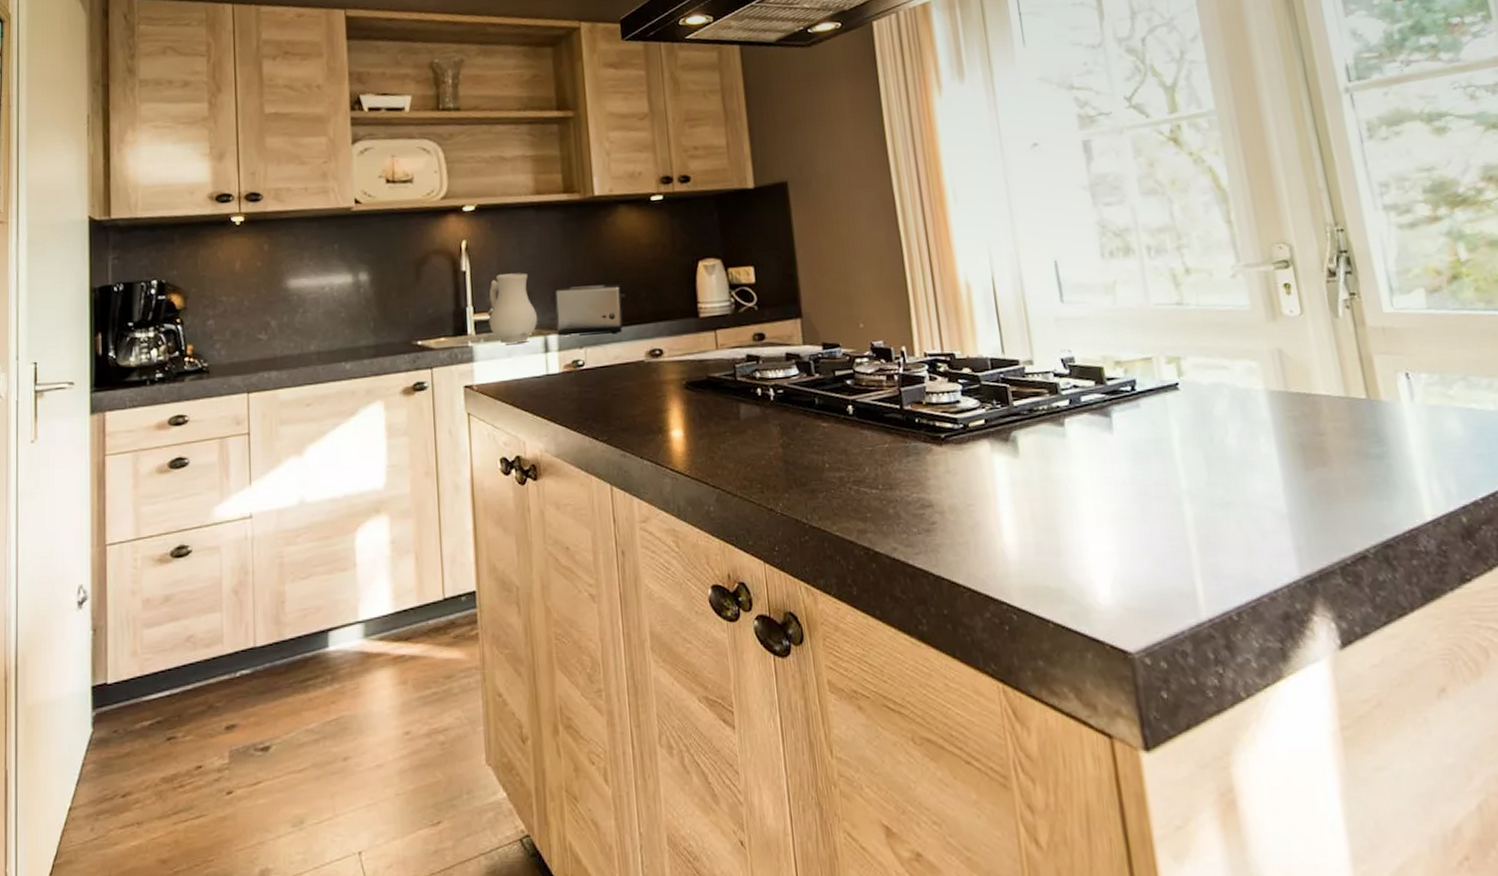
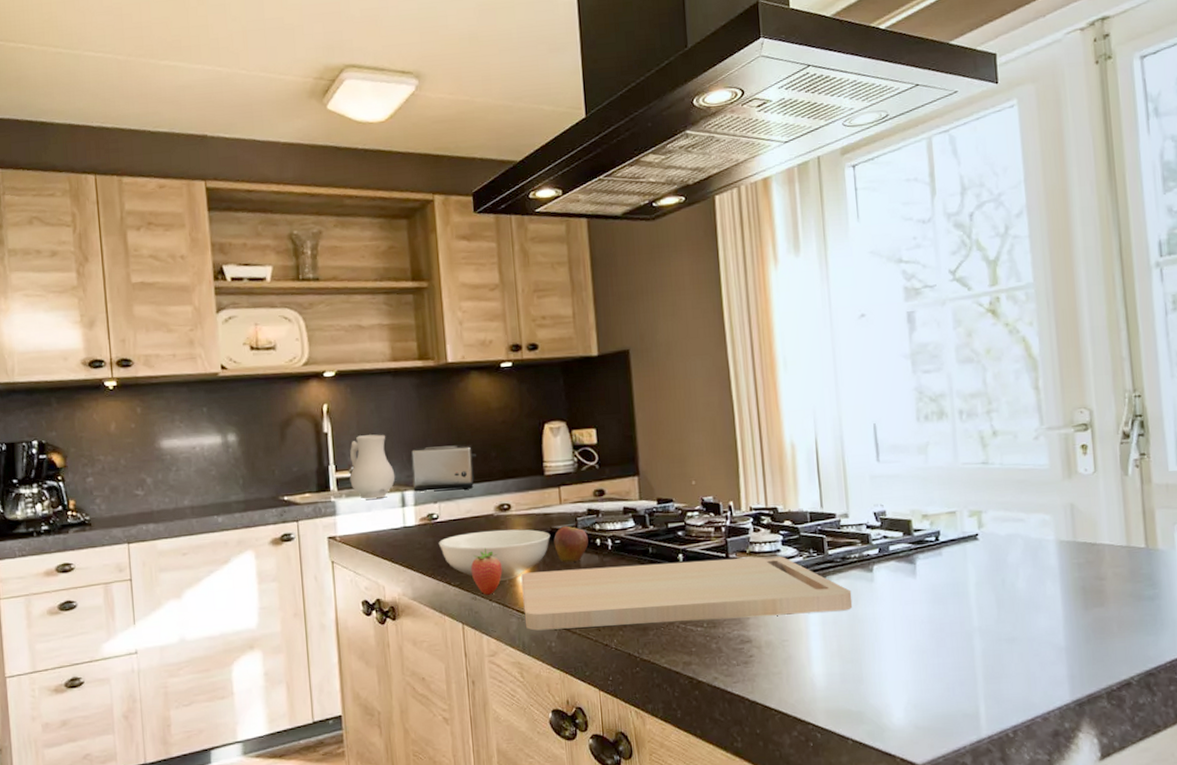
bowl: none [584,377,707,435] -> present [438,529,551,581]
fruit: none [619,398,655,453] -> present [470,547,503,596]
cutting board: none [675,407,1045,493] -> present [521,556,853,631]
fruit: none [710,367,748,415] -> present [553,520,588,563]

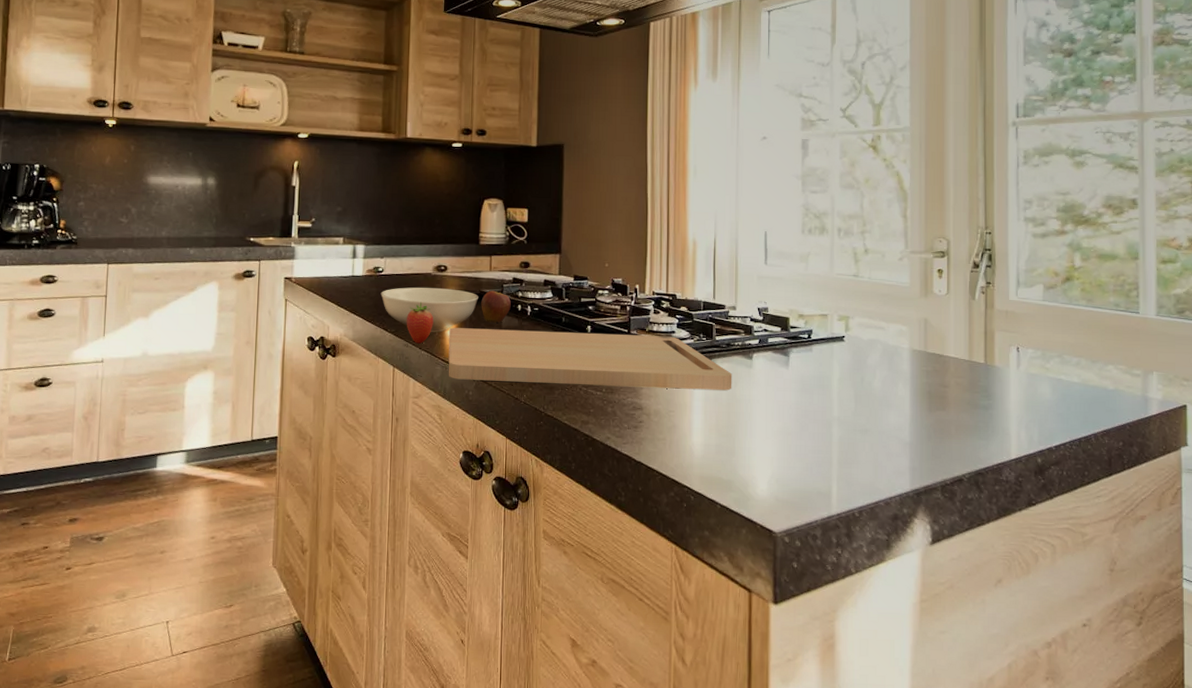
ceramic pitcher: present [350,434,396,500] -> none [310,192,350,249]
toaster: present [410,444,476,492] -> none [364,207,422,249]

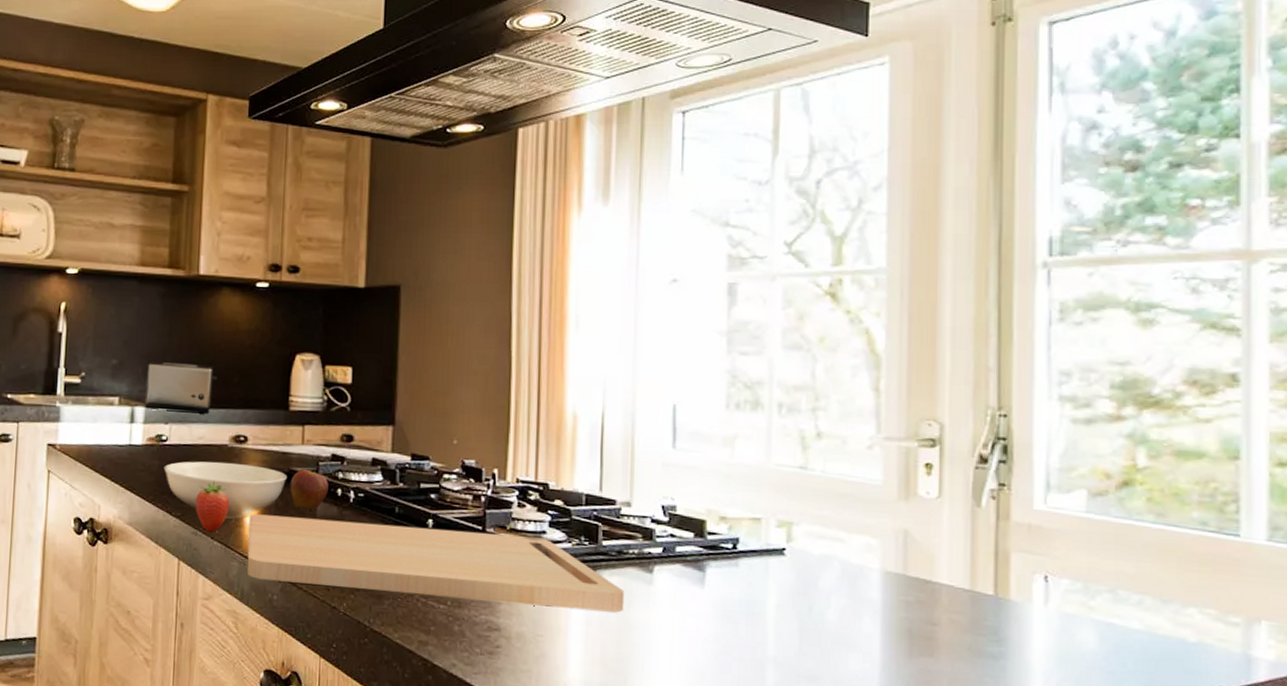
toaster: none [364,207,422,249] -> present [145,361,217,414]

